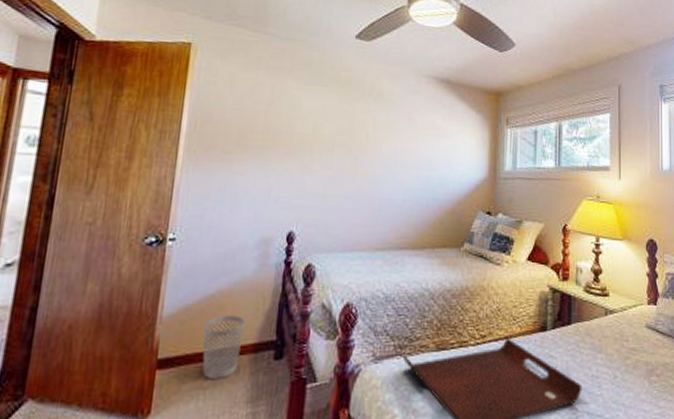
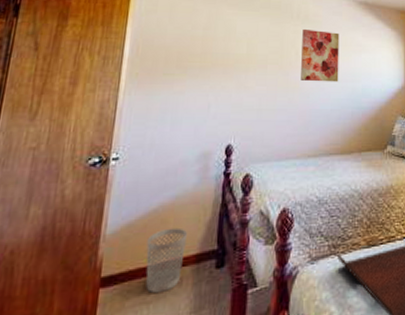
wall art: none [371,108,416,170] -> present [301,28,340,82]

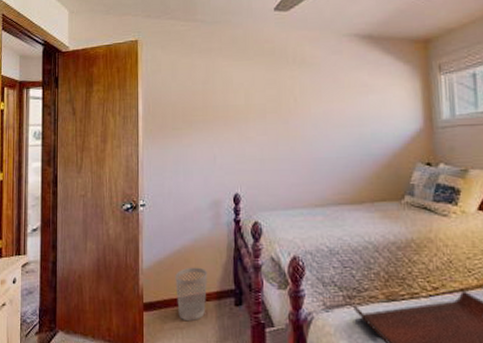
wall art: present [301,28,340,82] -> none [300,73,344,129]

